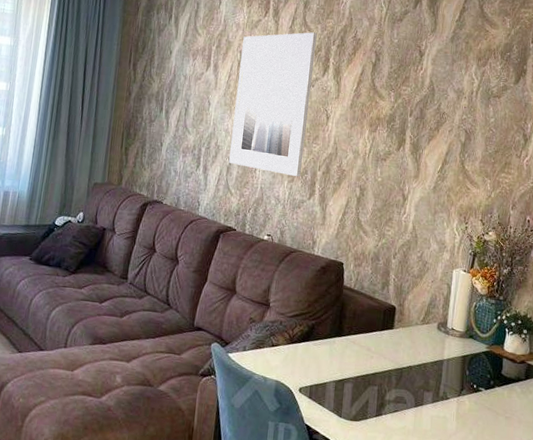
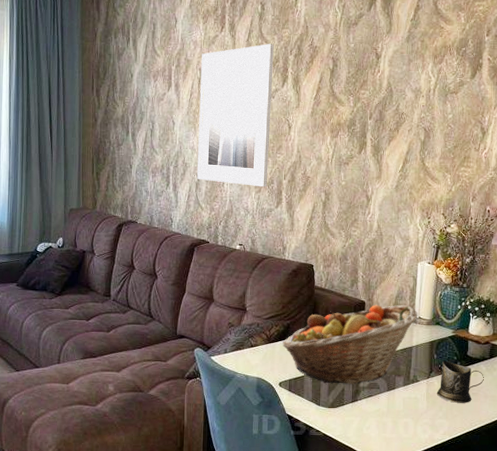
fruit basket: none [305,311,450,396] -> present [283,305,417,384]
mug: none [467,378,519,427] -> present [436,360,484,403]

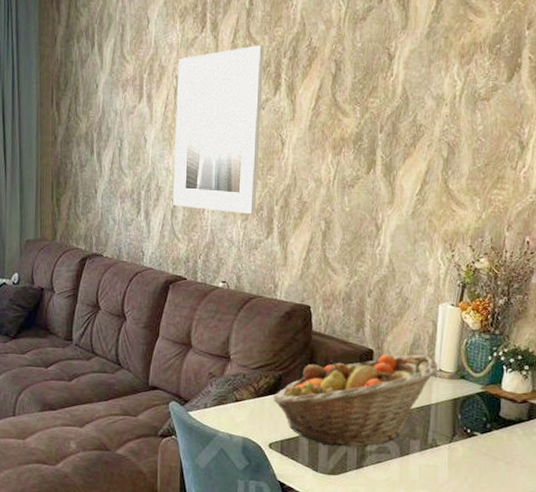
mug: present [436,360,484,403] -> none [460,422,520,473]

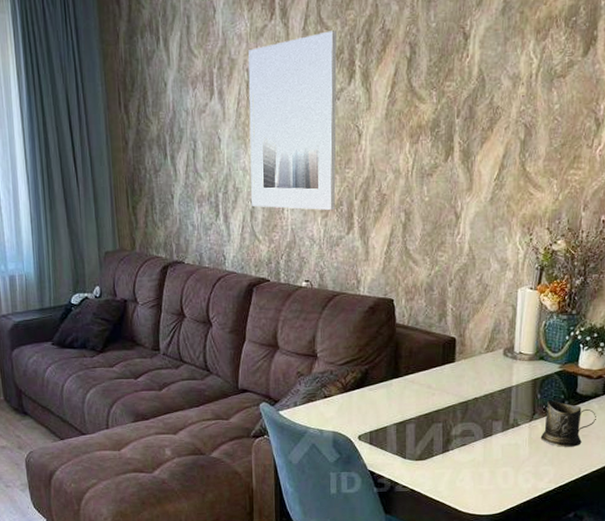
fruit basket: present [273,354,438,448] -> none [361,340,518,434]
mug: none [460,422,520,473] -> present [540,400,596,447]

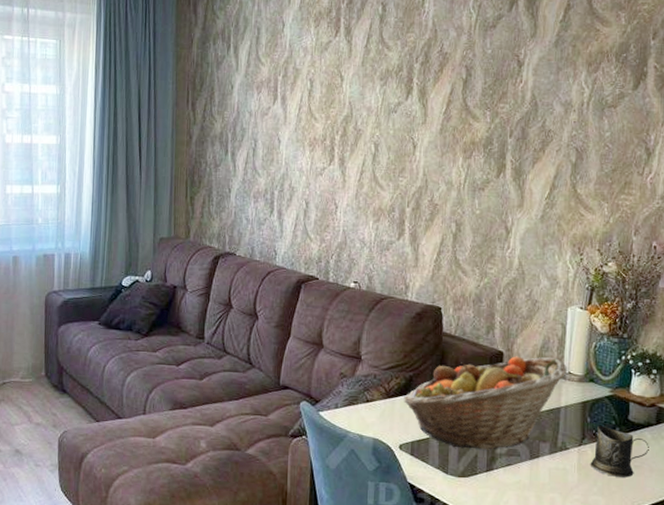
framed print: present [248,30,337,211] -> none [306,50,397,216]
fruit basket: none [361,340,518,434] -> present [404,356,567,450]

